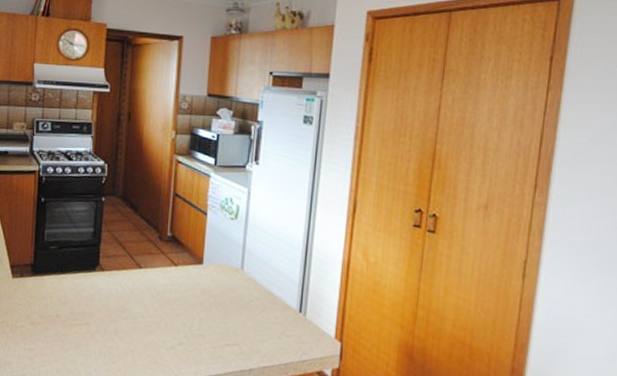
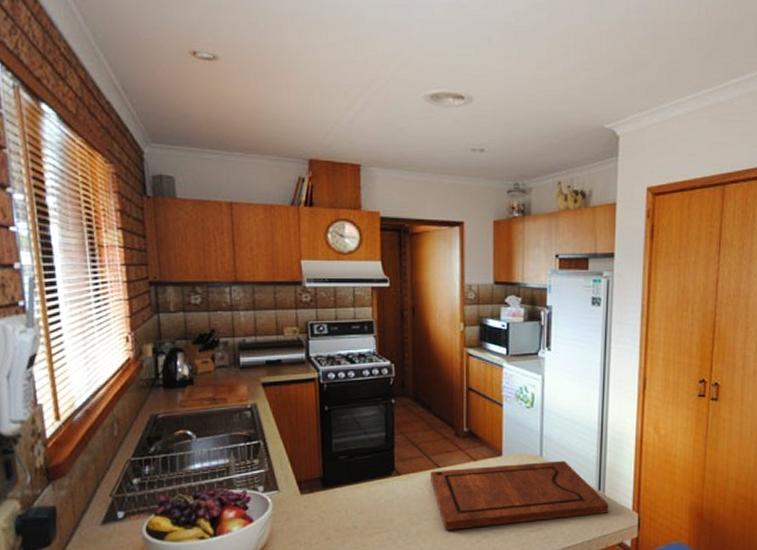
cutting board: none [132,270,310,338] -> present [430,460,609,530]

